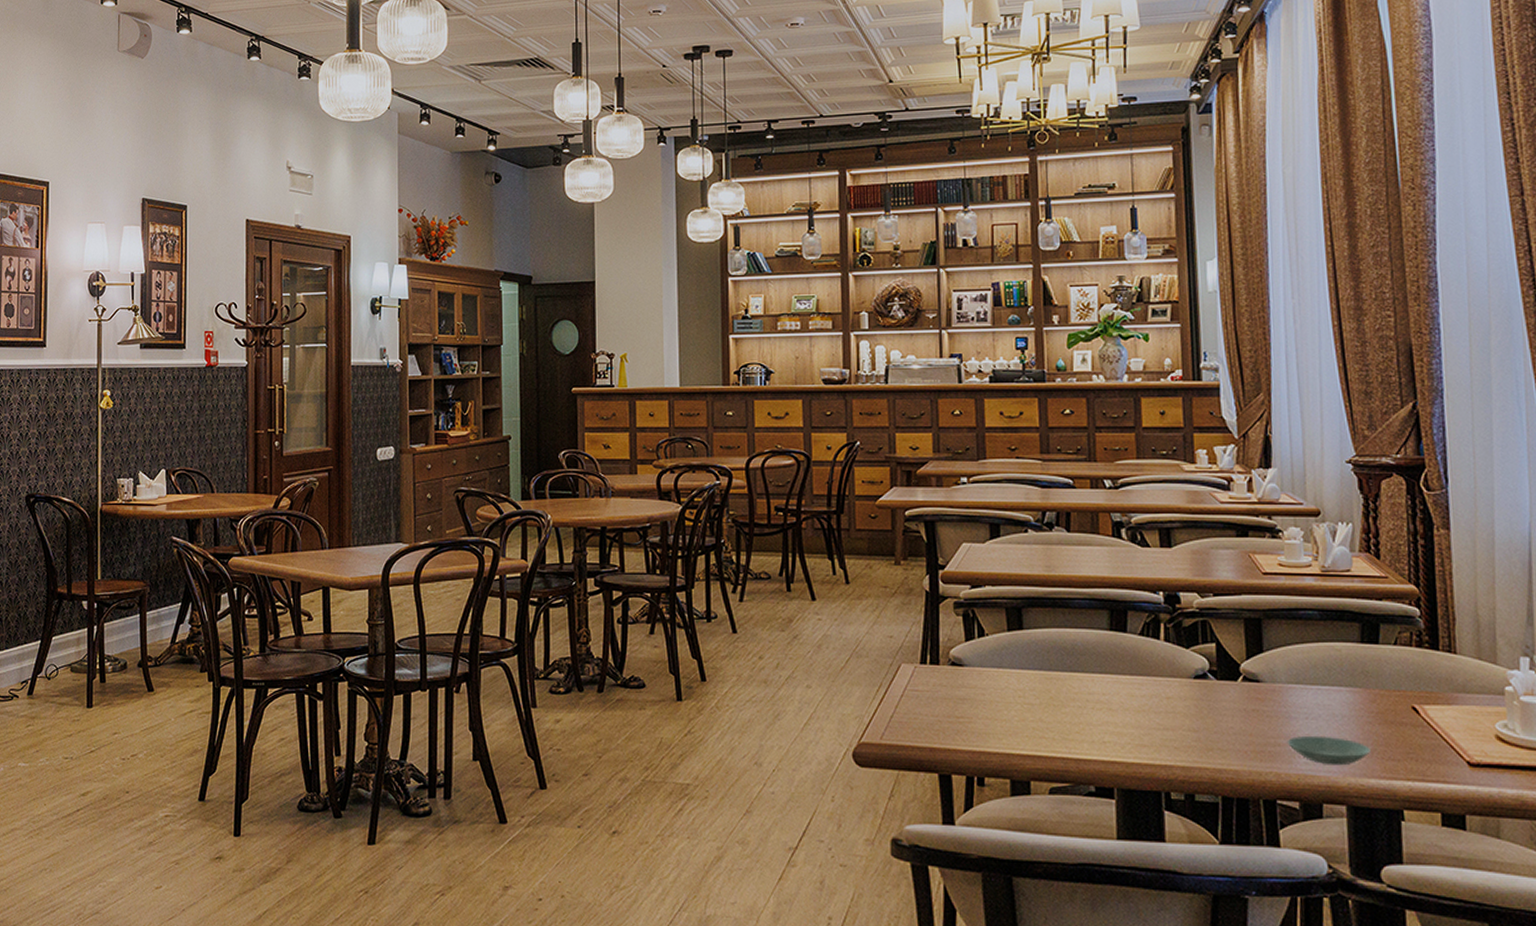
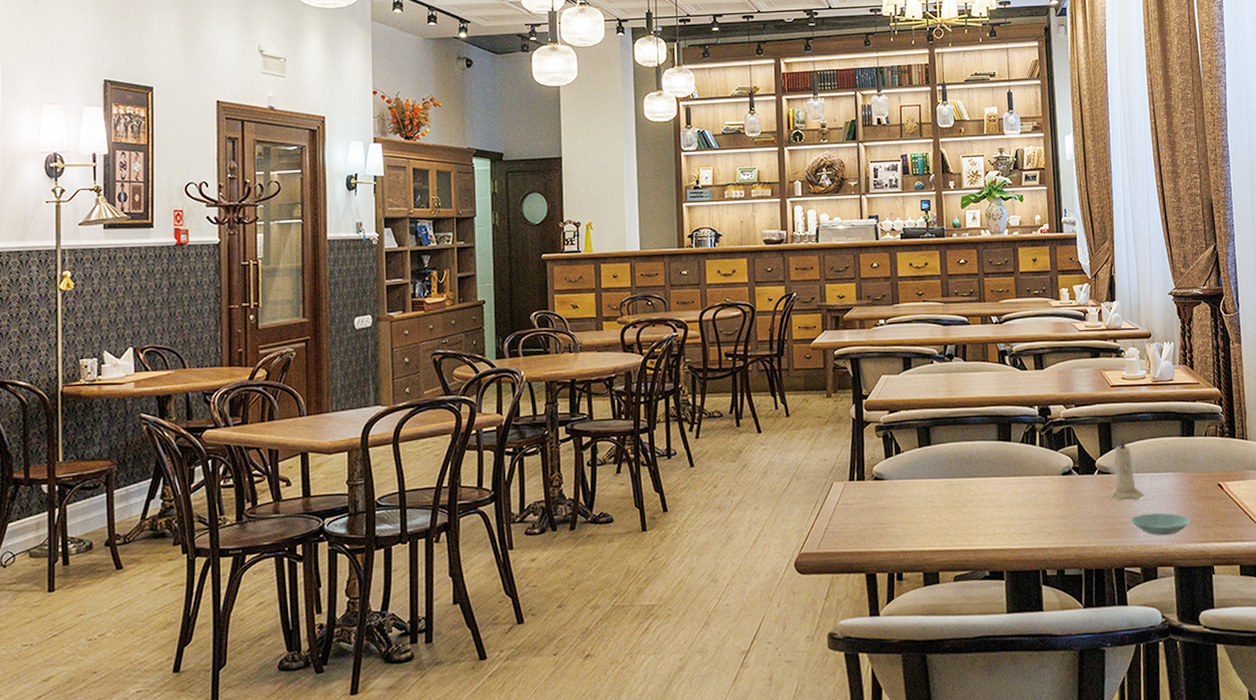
candle: none [1258,633,1307,717] -> present [1109,433,1144,501]

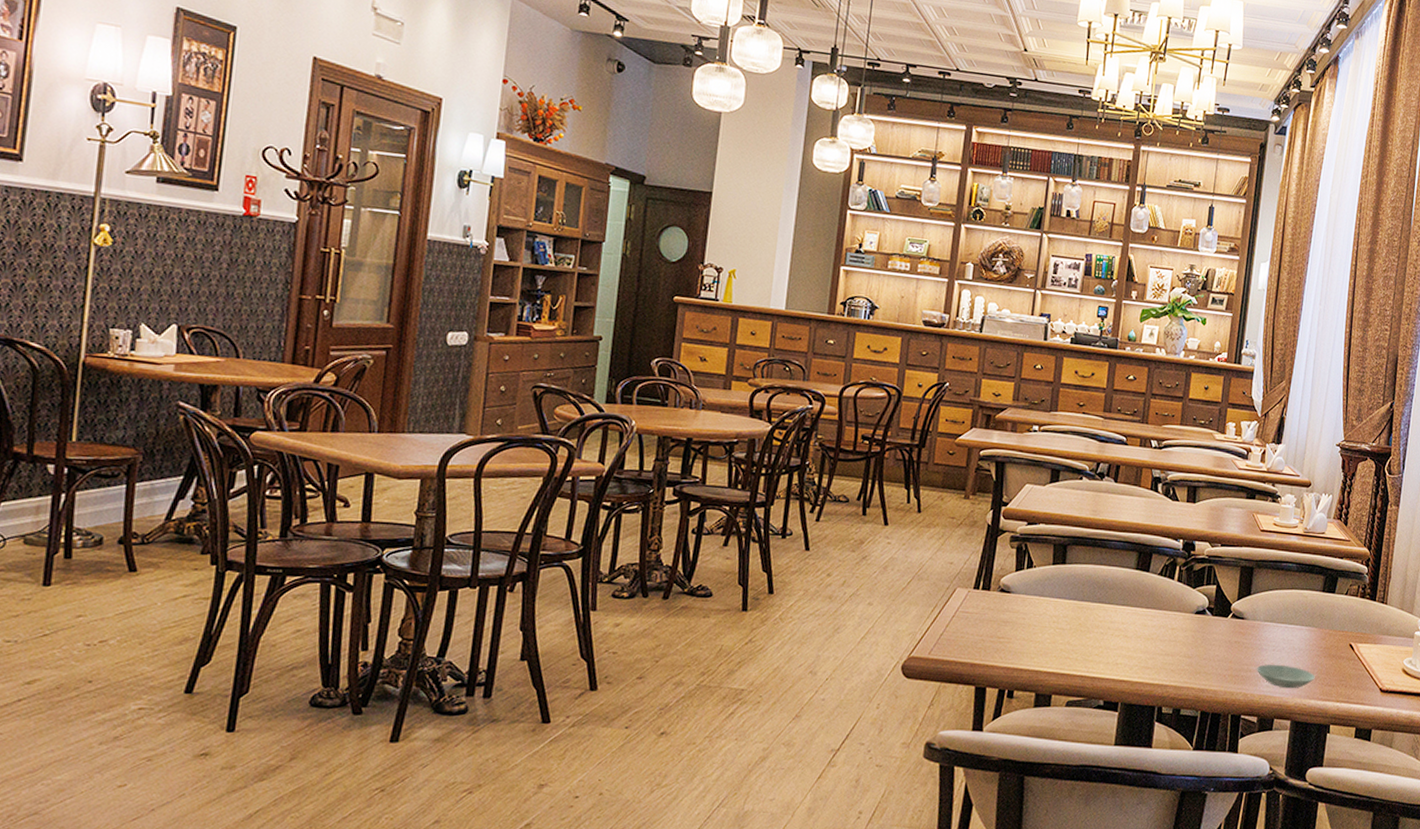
candle: present [1109,433,1144,501] -> none [1239,580,1275,649]

